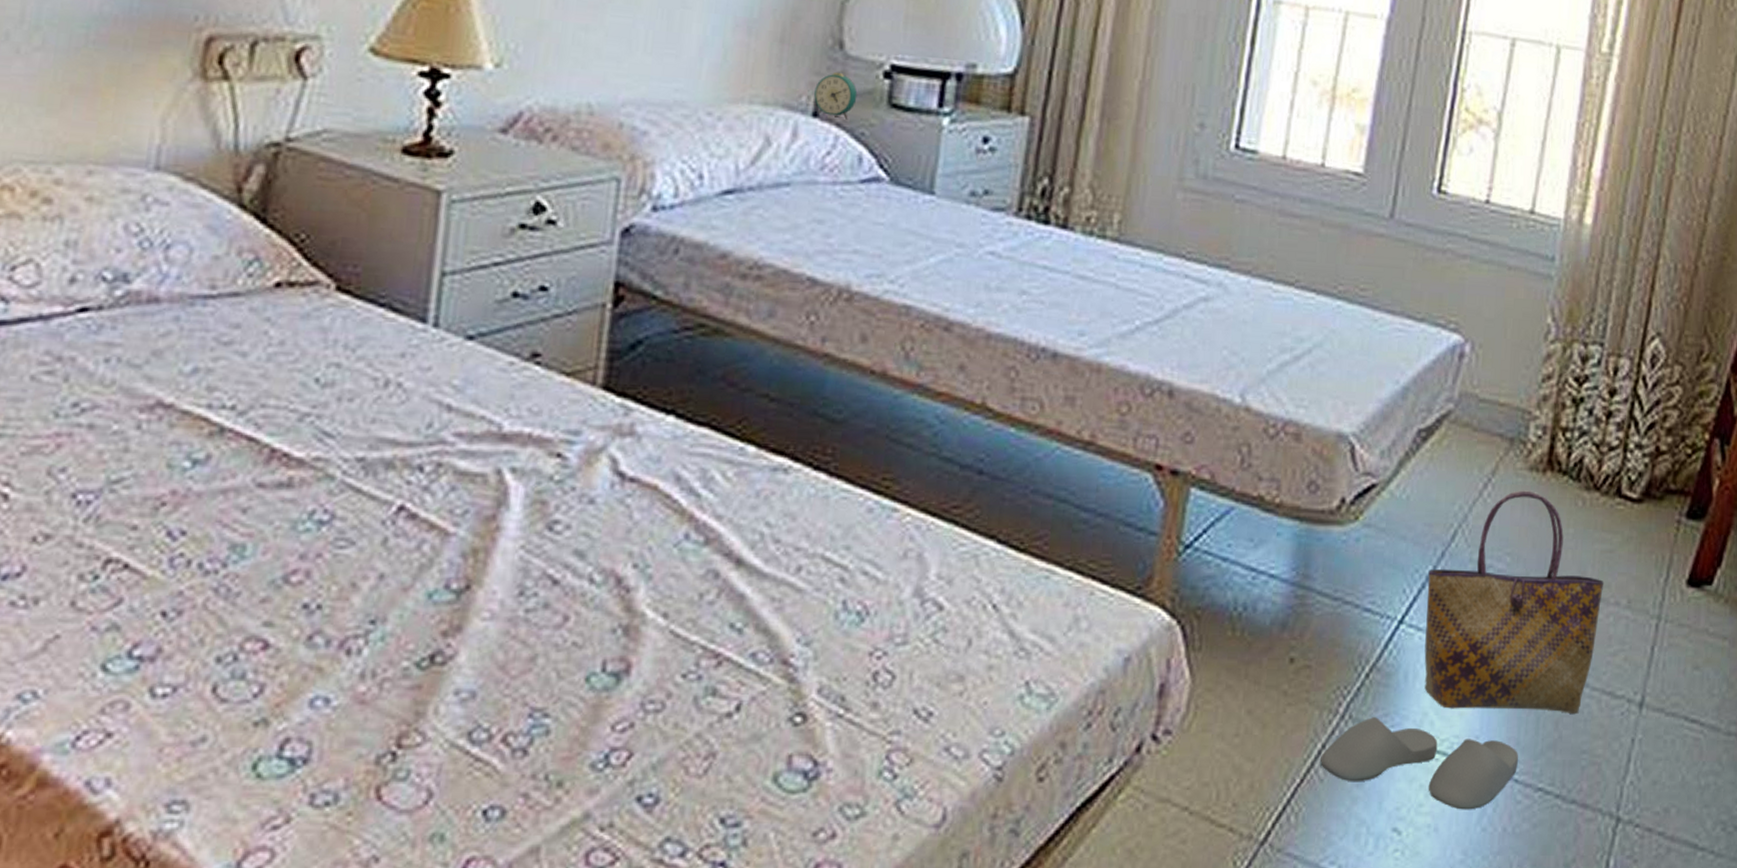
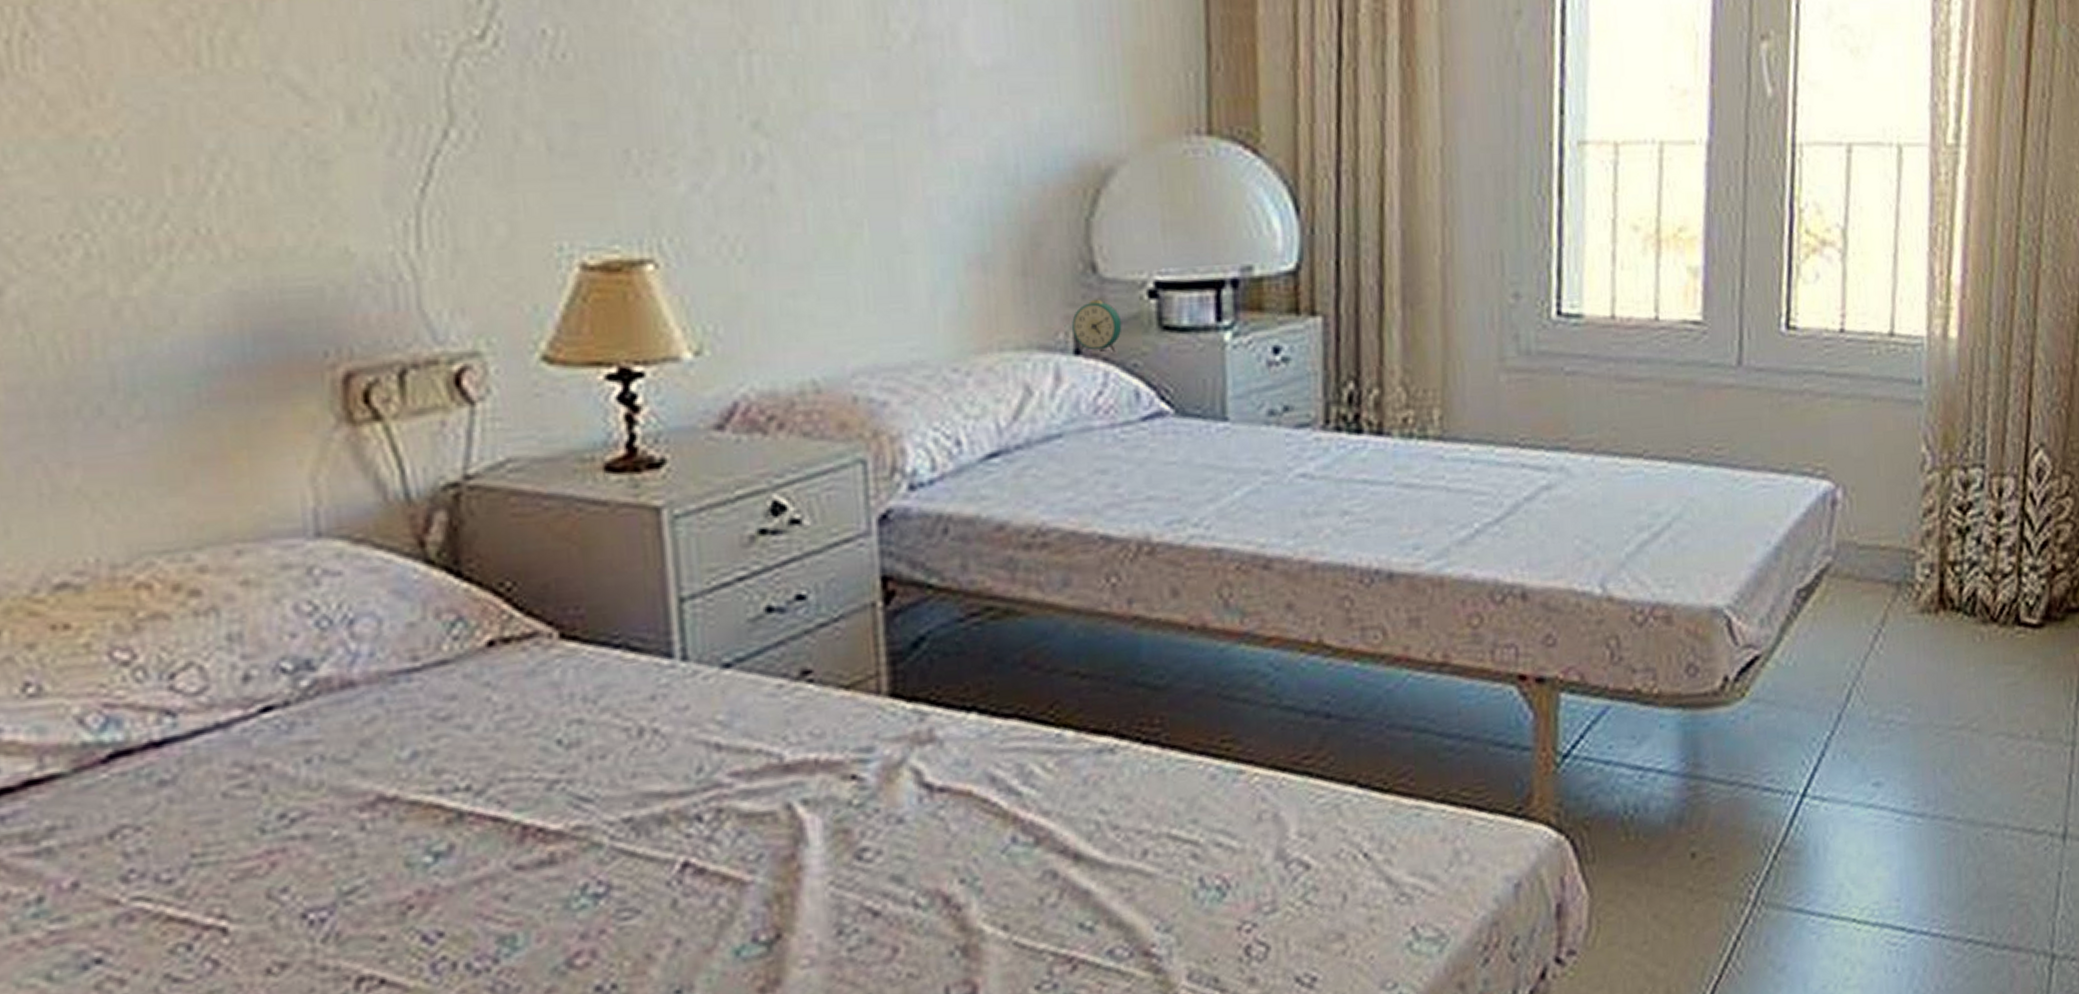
slippers: present [1320,717,1519,810] -> none [1737,898,1944,977]
tote bag: present [1424,490,1605,715] -> none [1826,634,2013,876]

